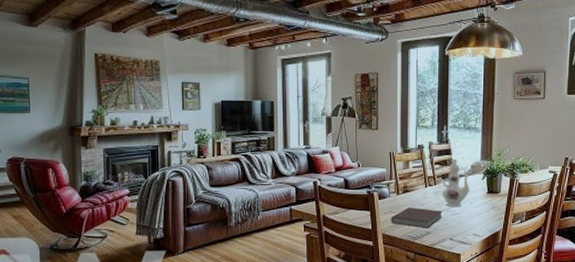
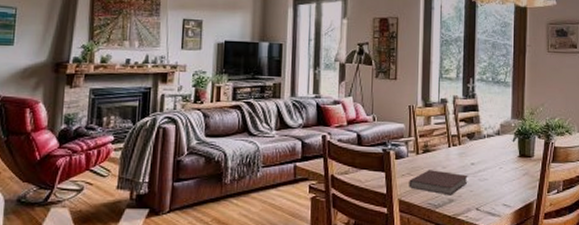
ewer: present [442,158,474,208] -> none [467,116,503,172]

